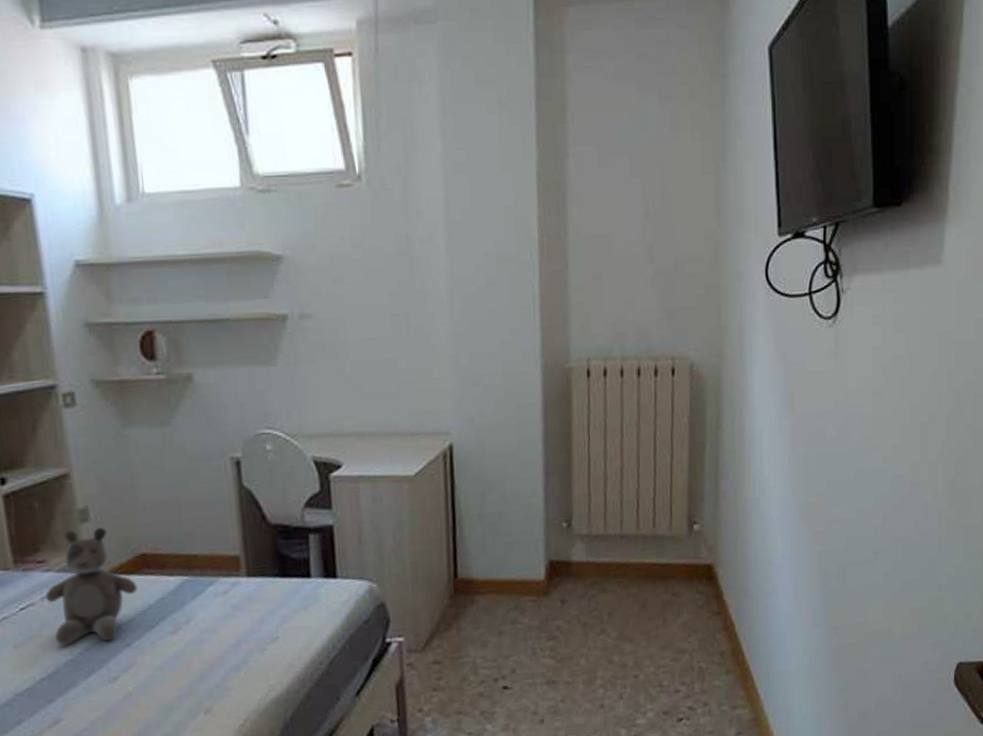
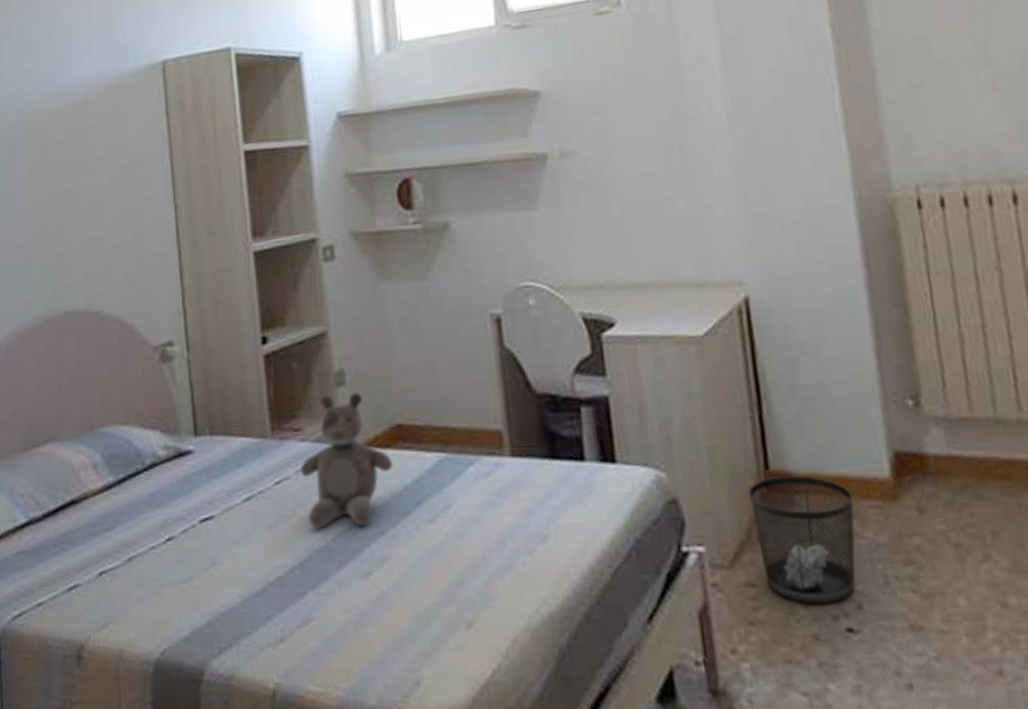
waste bin: none [441,581,517,673] -> present [748,475,856,604]

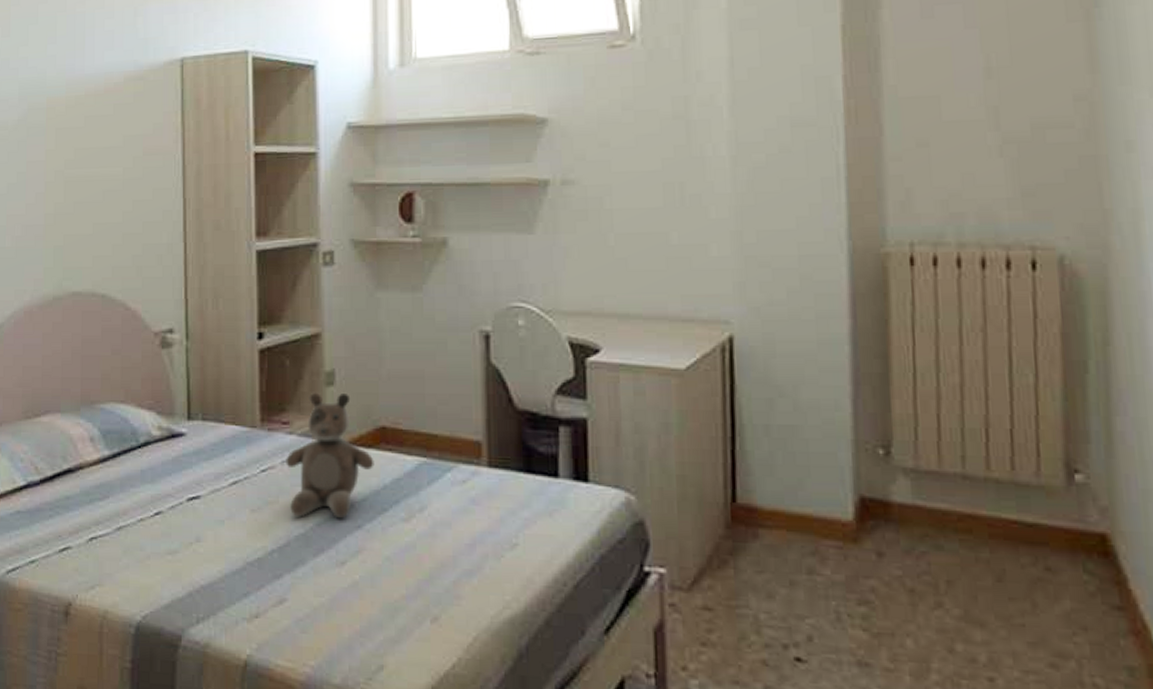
waste bin: present [748,475,856,604] -> none [714,509,815,634]

